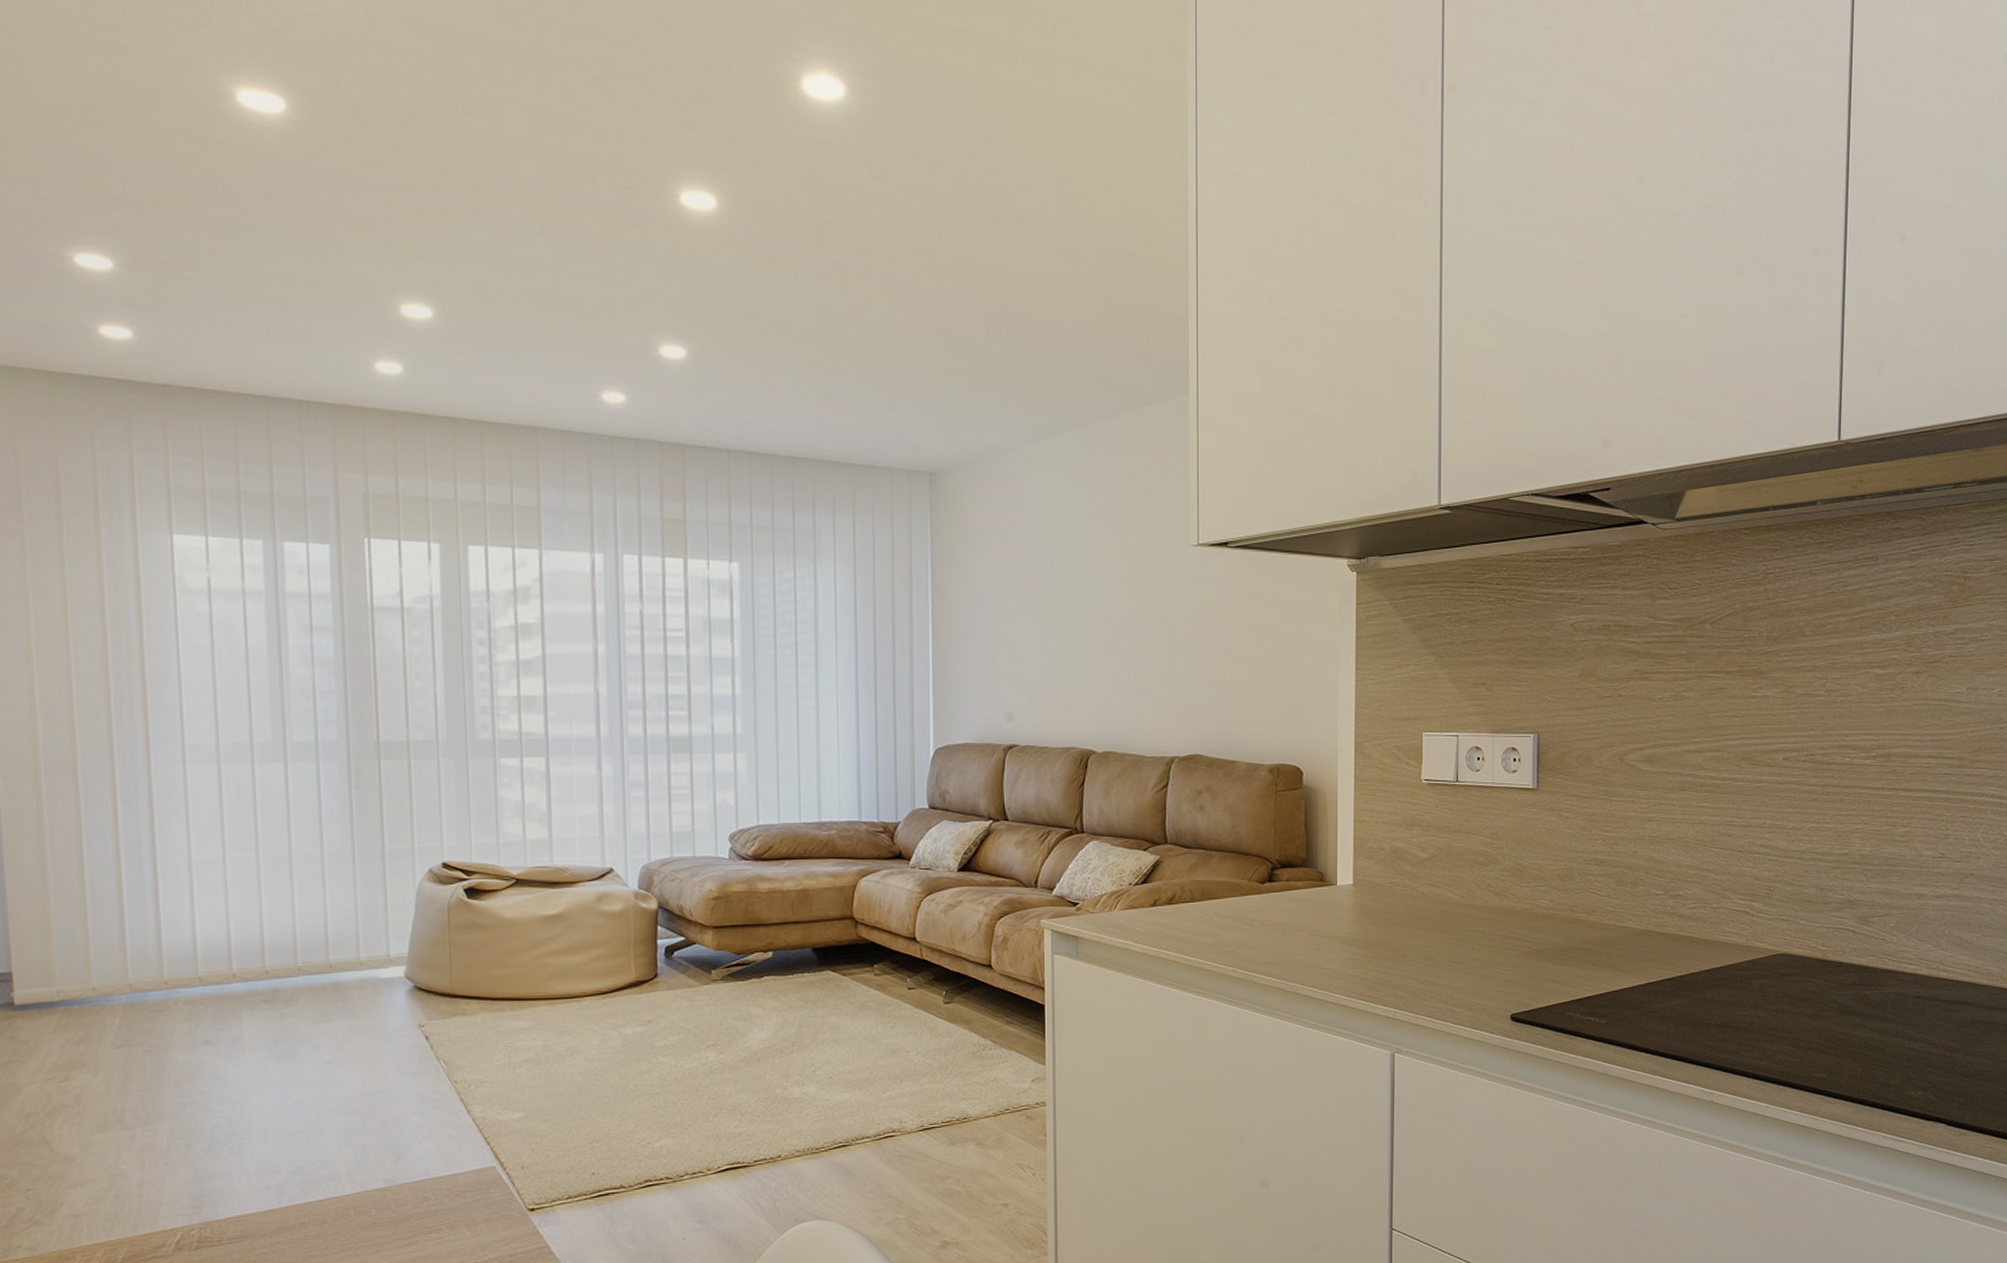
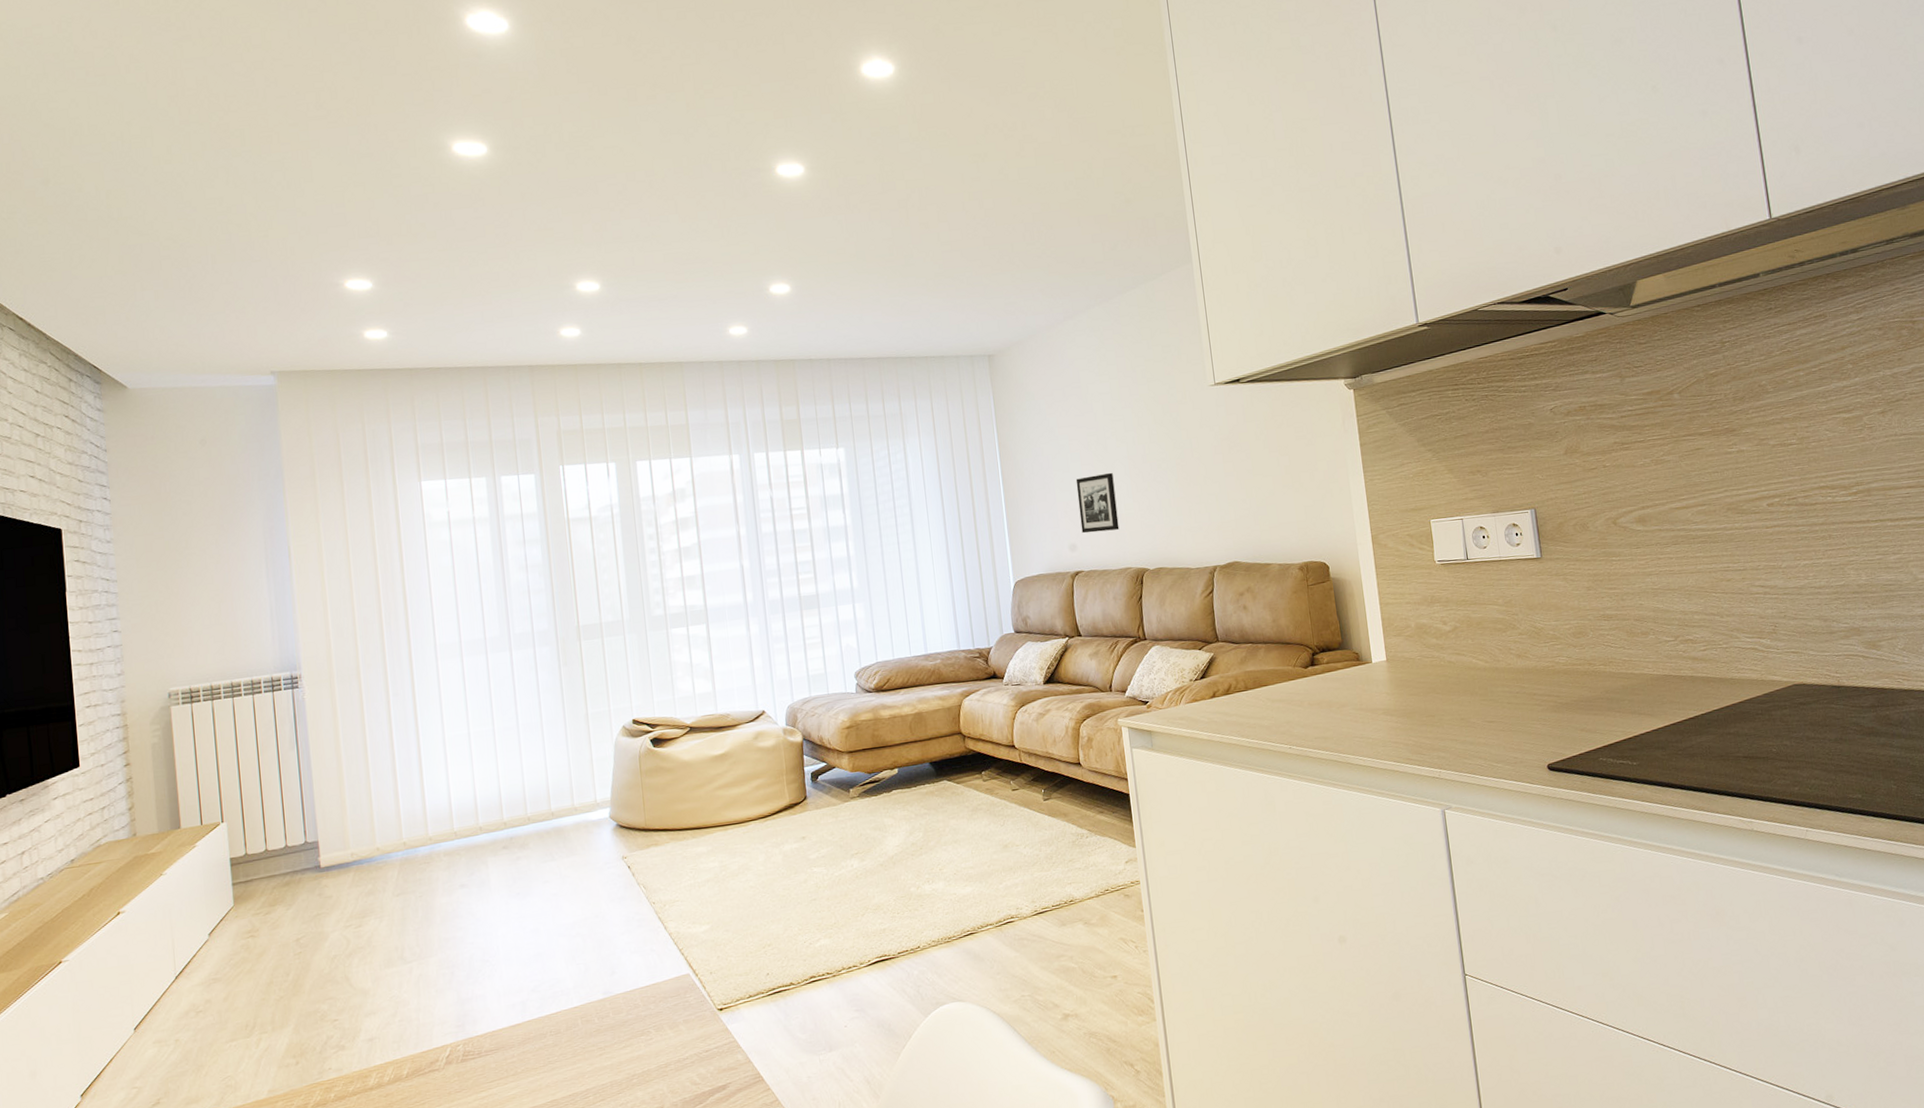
picture frame: none [1021,633,1067,702] -> present [1075,472,1120,533]

